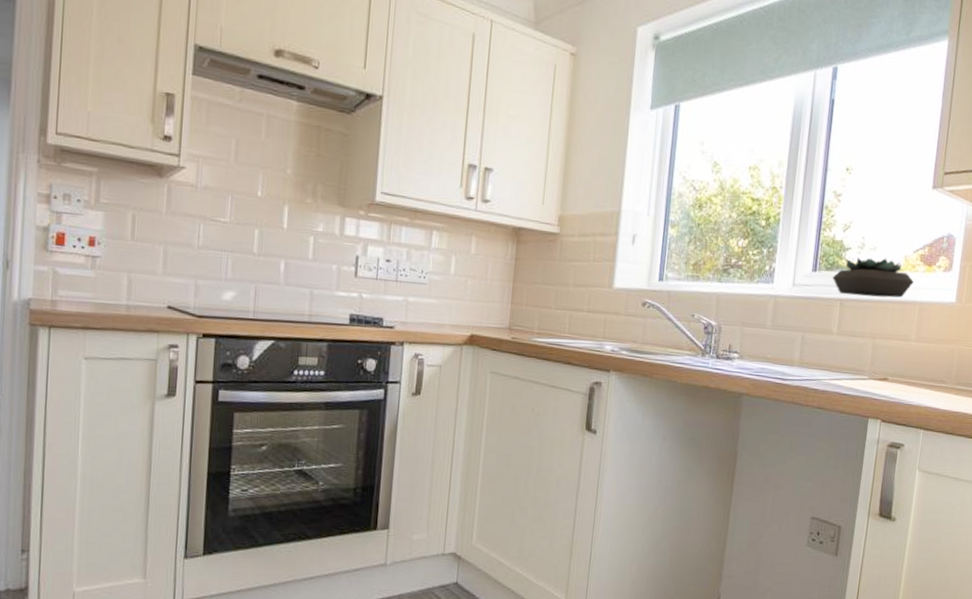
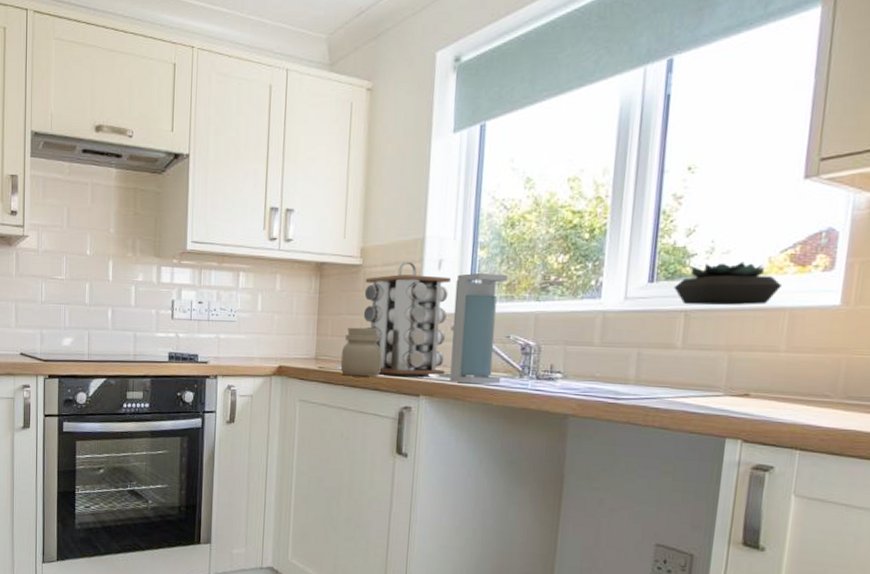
jar: none [534,297,575,351] -> present [340,327,382,377]
spice rack: none [558,232,643,352] -> present [363,260,451,377]
soap dispenser: none [639,250,695,362] -> present [450,273,508,384]

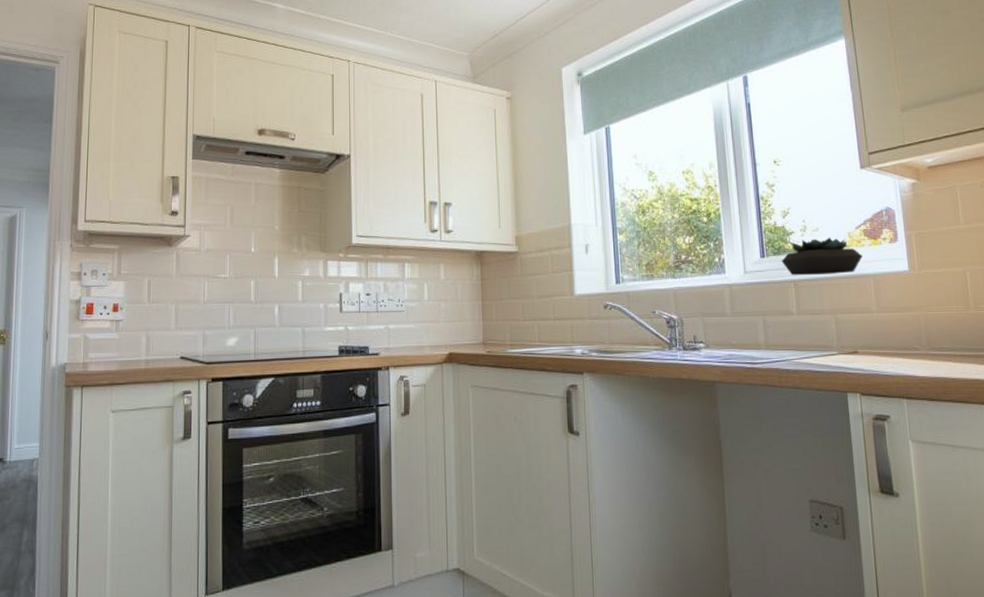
jar: present [340,327,382,377] -> none [507,310,545,358]
spice rack: present [363,260,451,377] -> none [522,246,603,355]
soap dispenser: present [450,273,508,384] -> none [602,255,653,359]

